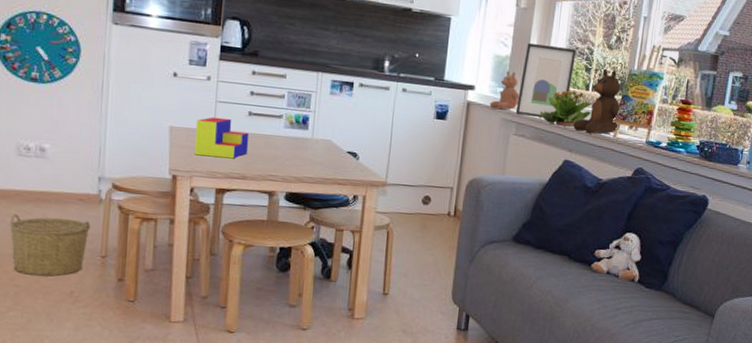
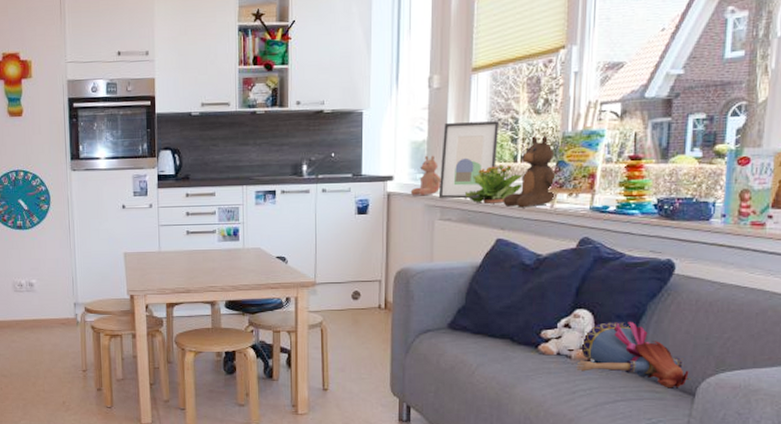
basket: present [9,214,90,277] -> none [14,340,72,390]
toy blocks: present [194,116,249,159] -> none [145,239,190,276]
doll: none [614,246,713,310] -> present [565,322,692,388]

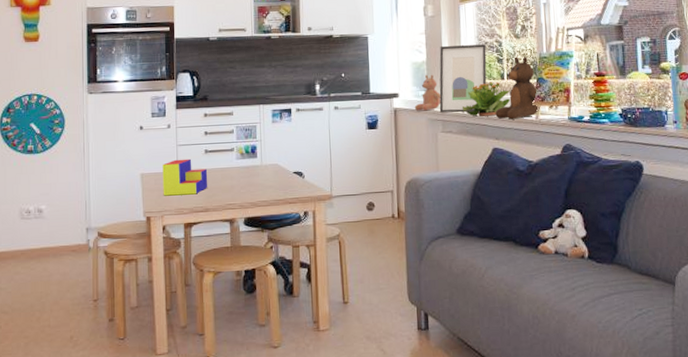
toy blocks: none [145,239,190,276] -> present [162,158,208,196]
doll: present [565,322,692,388] -> none [561,219,670,279]

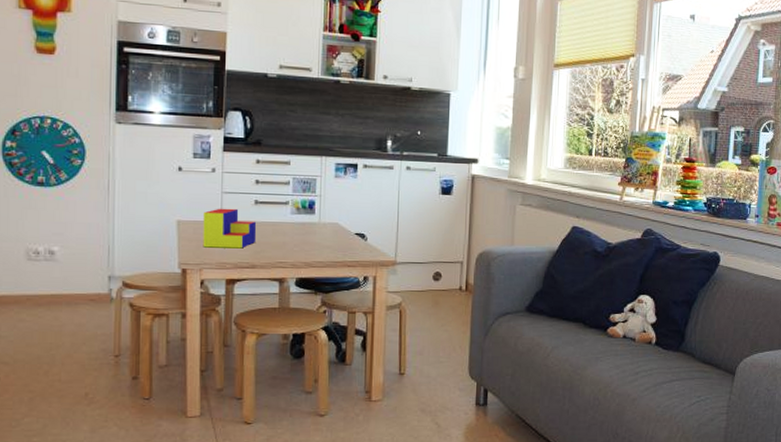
stuffed animal: present [414,74,441,112] -> none [494,141,523,181]
picture frame: present [439,43,488,114] -> none [520,113,578,188]
potted flower: present [461,81,510,116] -> none [544,156,597,193]
teddy bear: present [495,56,540,120] -> none [579,132,626,199]

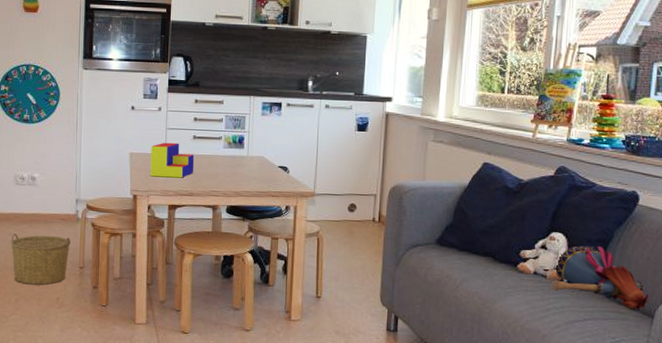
basket: none [21,319,102,379] -> present [10,233,71,285]
doll: none [630,307,732,368] -> present [541,245,651,310]

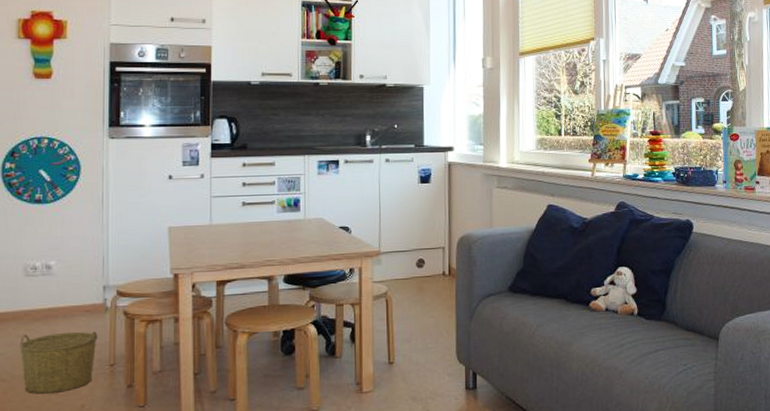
toy blocks: present [150,142,195,178] -> none [193,211,245,252]
doll: present [541,245,651,310] -> none [612,276,715,335]

